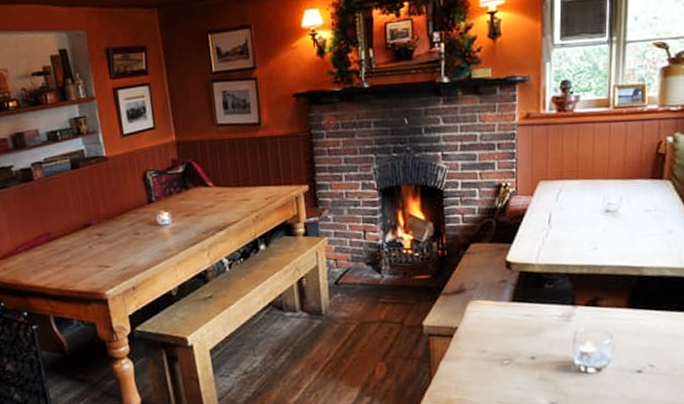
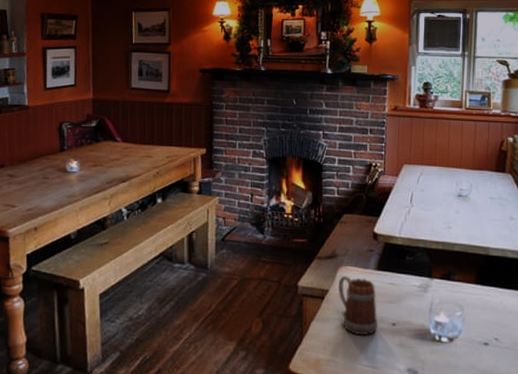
beer mug: none [469,311,515,371] -> present [339,276,378,335]

